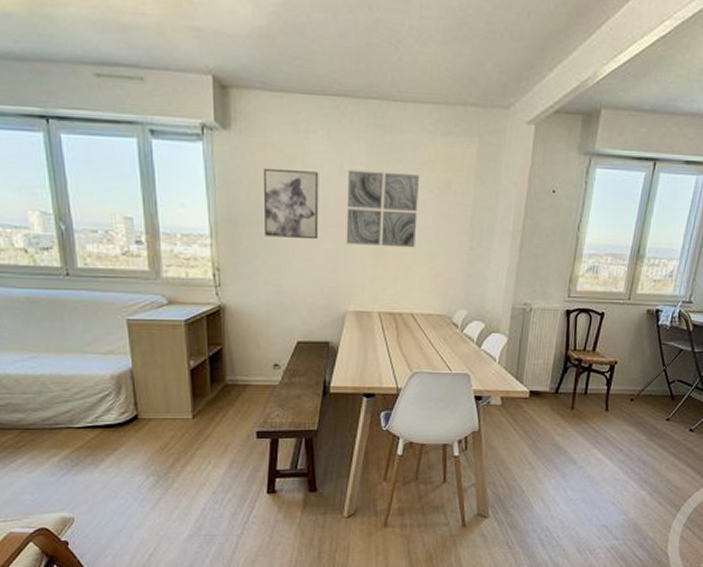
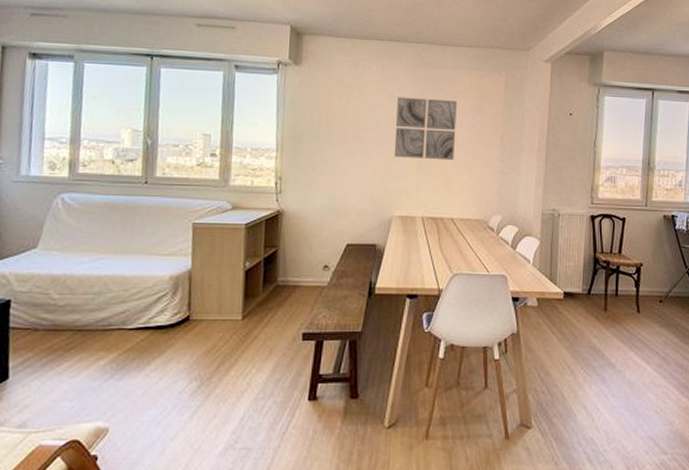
wall art: present [263,167,319,240] -> none [324,95,373,154]

